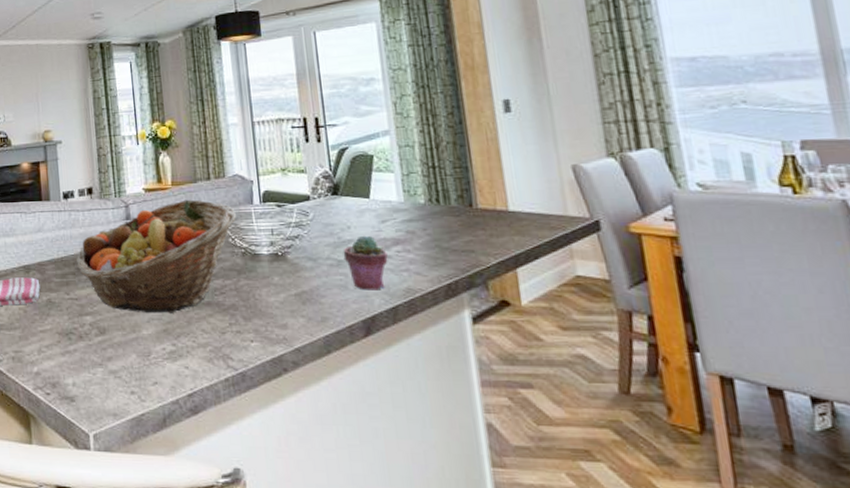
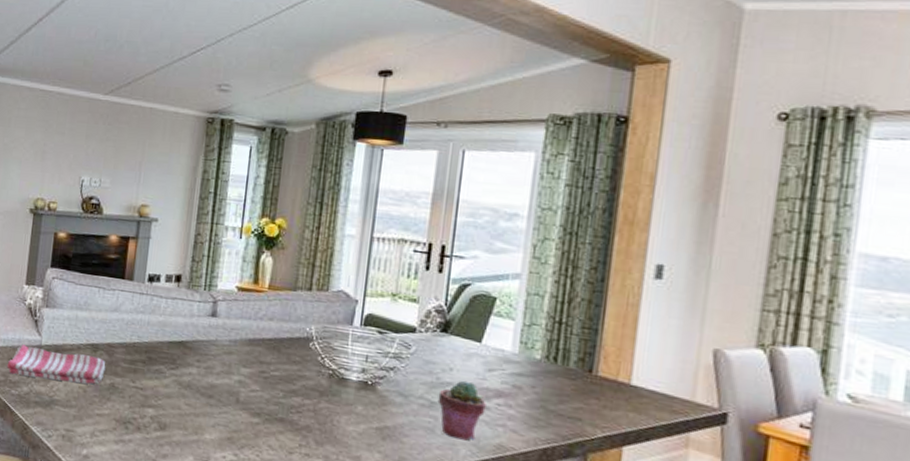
fruit basket: present [77,199,237,314] -> none [149,306,333,423]

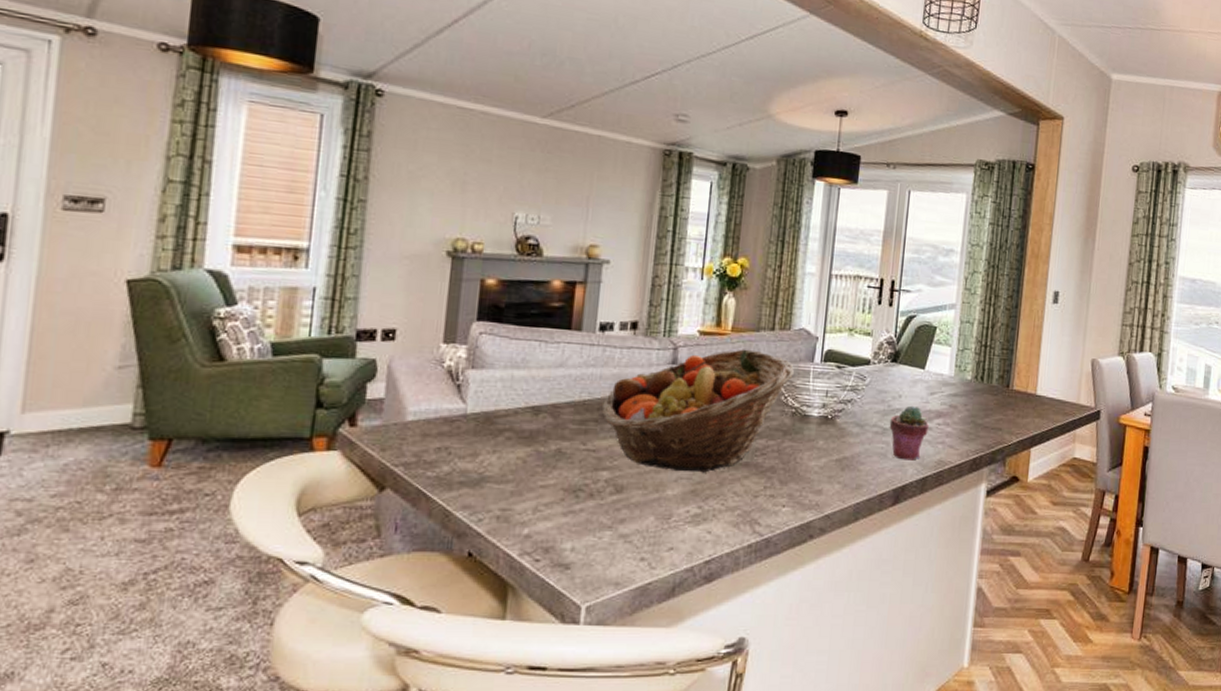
dish towel: present [6,344,106,384] -> none [419,416,550,454]
fruit basket: none [149,306,333,423] -> present [602,349,795,473]

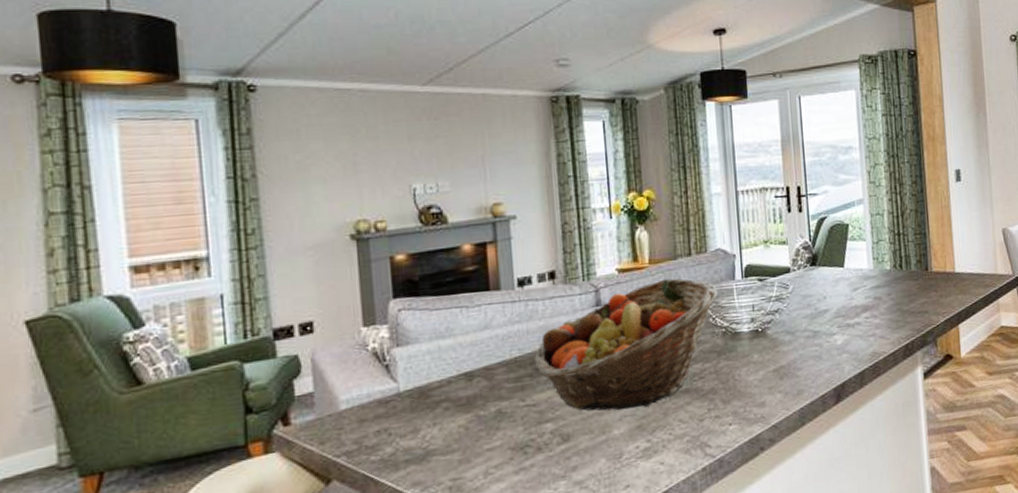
potted succulent: present [889,405,929,461] -> none [818,304,858,359]

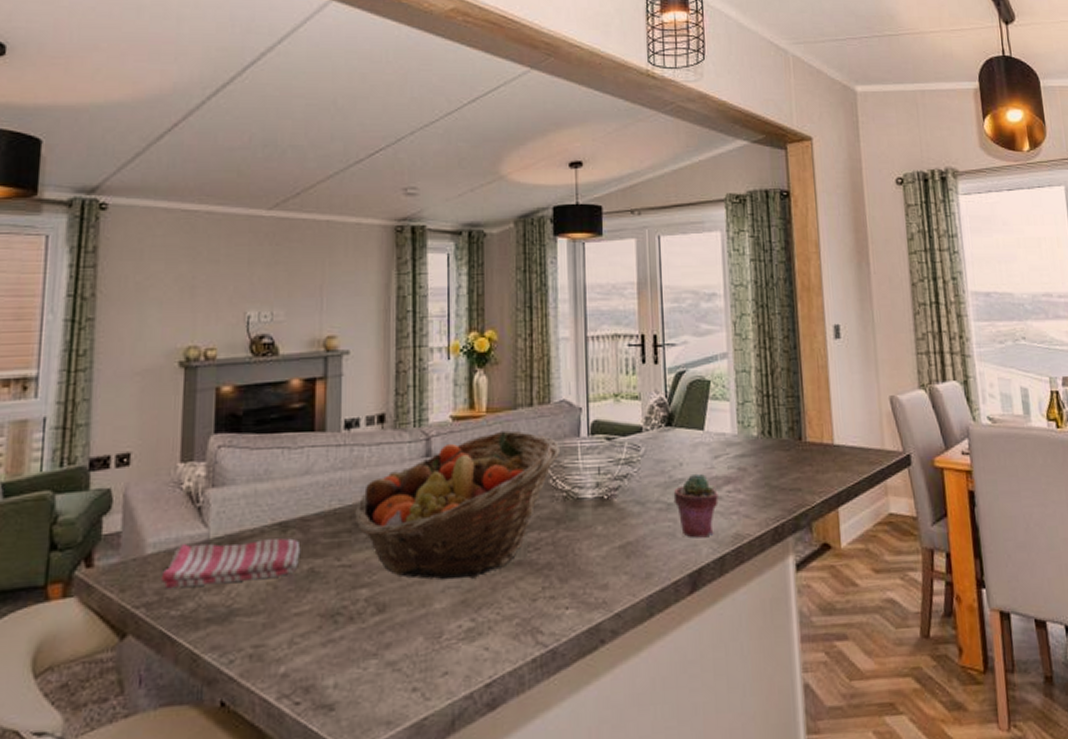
dish towel: none [357,385,487,439] -> present [161,538,301,589]
potted succulent: none [818,304,858,359] -> present [673,473,719,538]

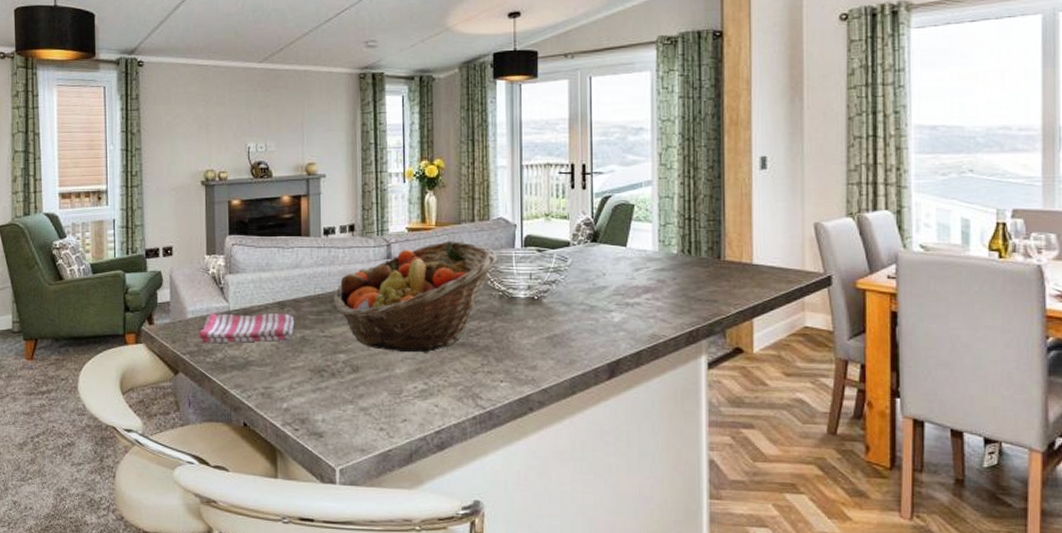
potted succulent: present [673,473,719,538] -> none [596,282,637,336]

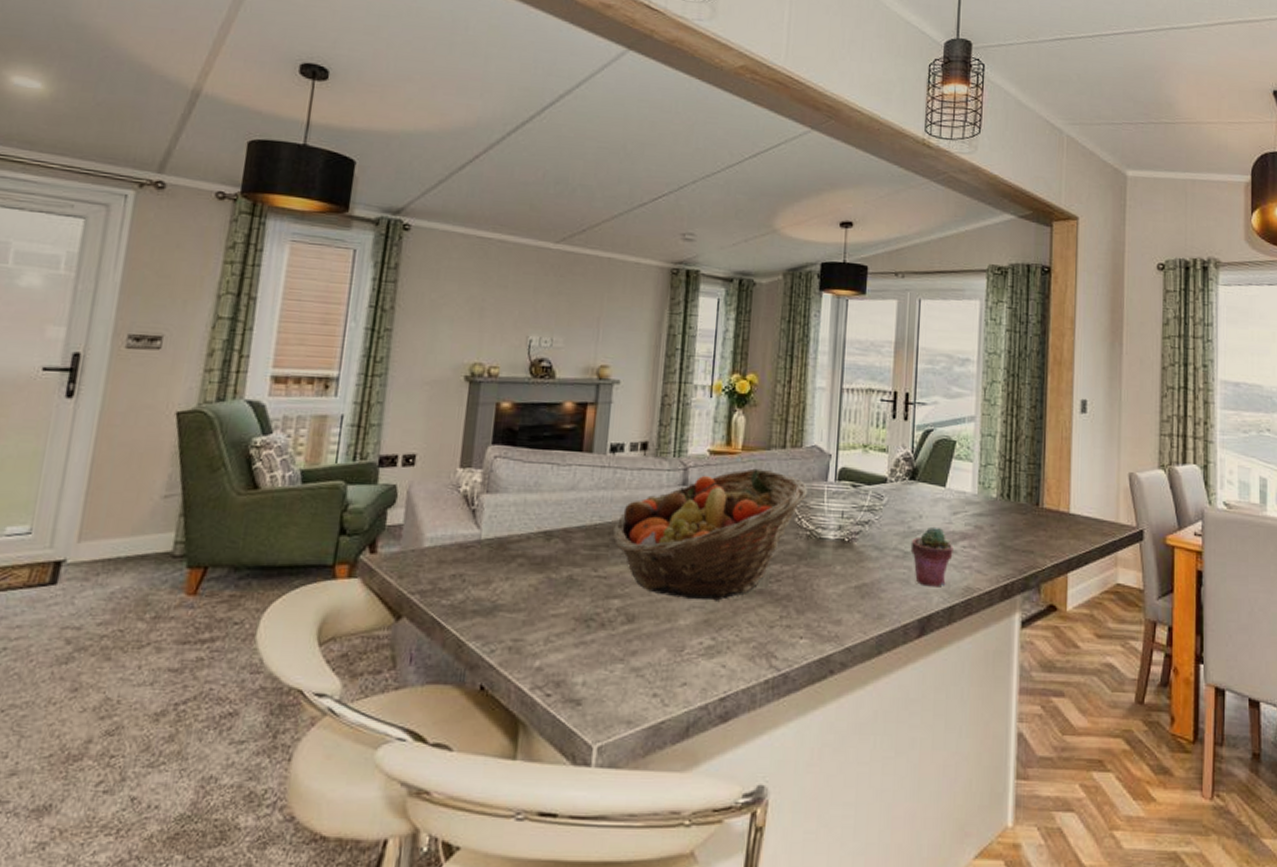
dish towel: present [198,313,295,343] -> none [435,542,562,581]
potted succulent: none [596,282,637,336] -> present [910,526,953,587]

